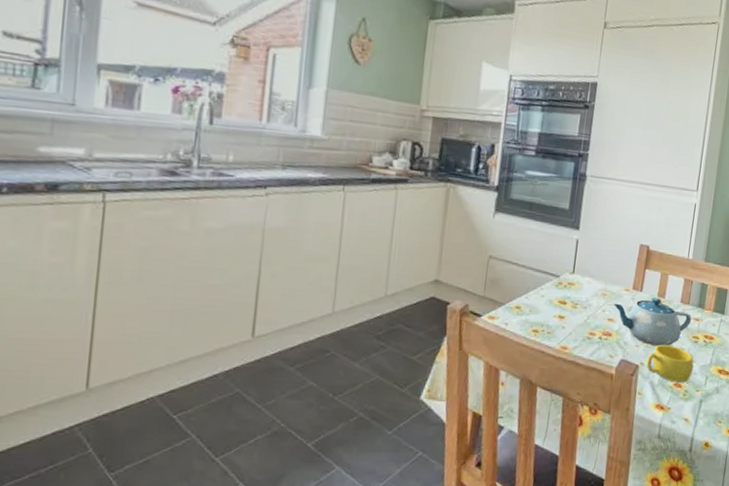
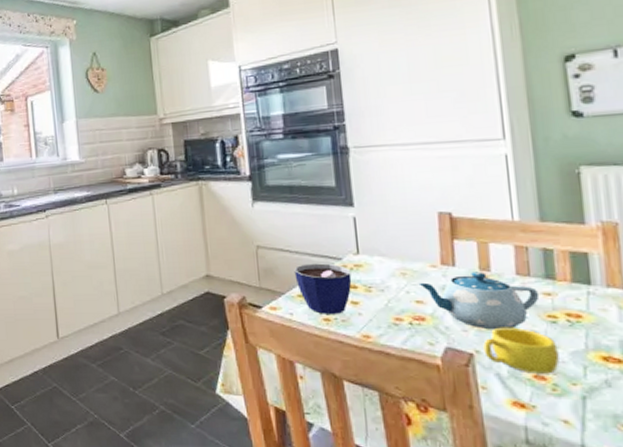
cup: none [516,277,565,326] -> present [294,263,352,314]

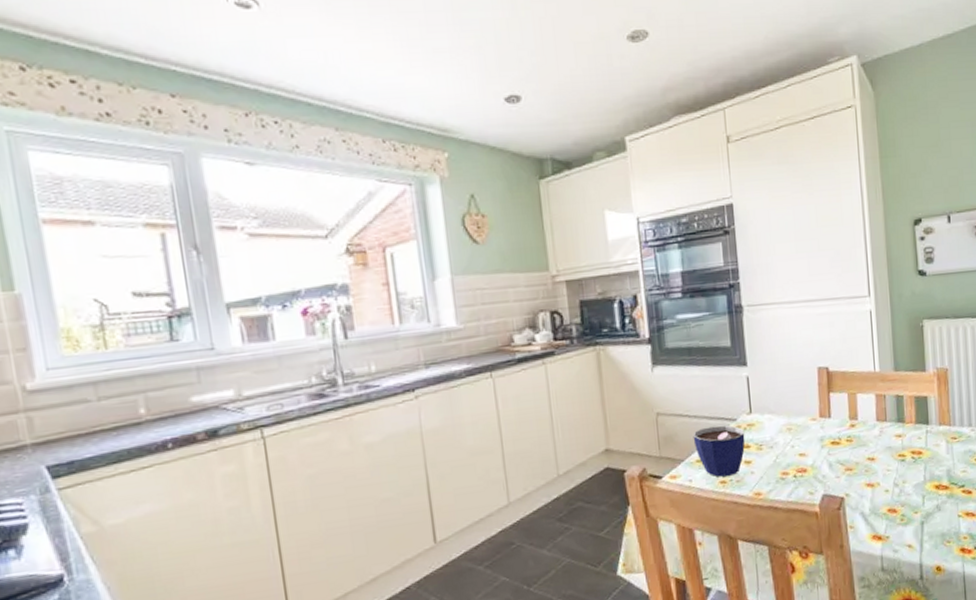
teapot: present [418,271,540,330] -> none [801,421,893,474]
cup: present [483,327,559,374] -> none [851,468,906,509]

